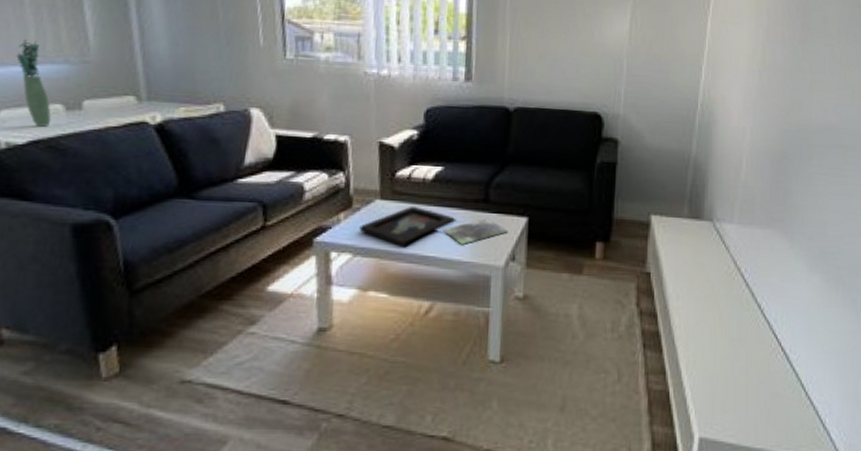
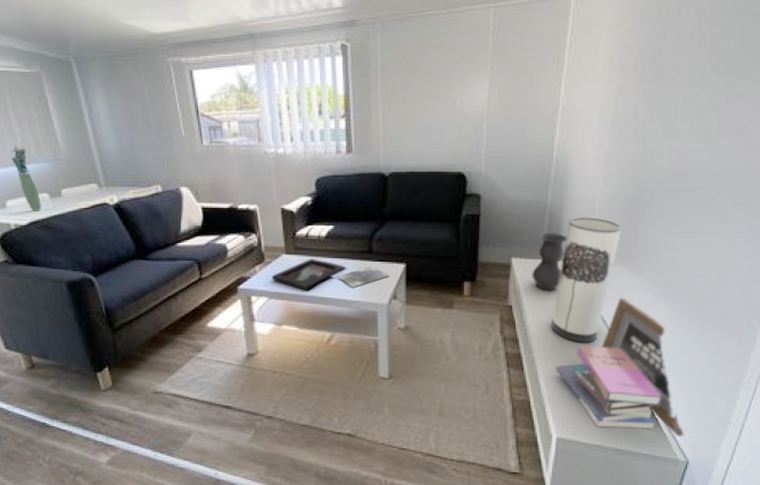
vase: none [673,186,712,256] -> present [532,232,567,291]
table lamp: none [693,171,771,319] -> present [550,217,622,343]
books: none [698,322,816,426] -> present [555,345,663,430]
picture frame: none [750,266,842,435] -> present [602,297,686,437]

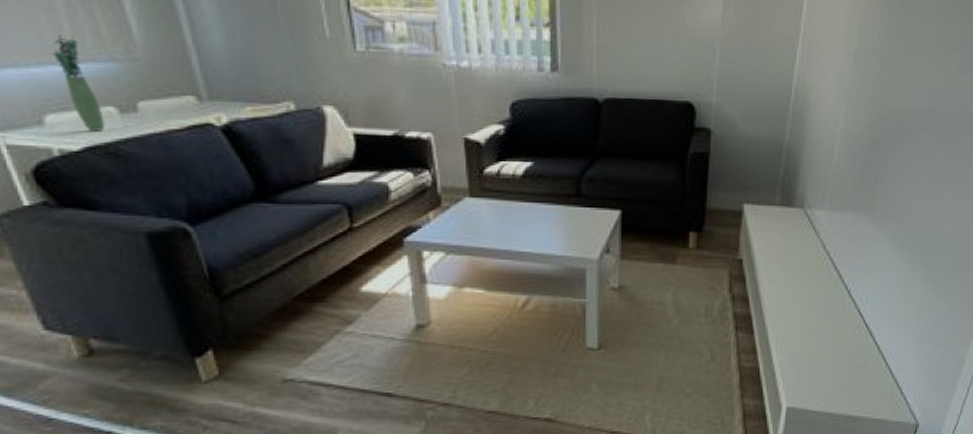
decorative tray: present [271,258,347,291] -> none [450,202,549,244]
magazine: present [337,266,389,288] -> none [536,213,601,240]
vase: present [532,232,567,291] -> none [765,174,804,242]
table lamp: present [550,217,622,343] -> none [784,158,862,300]
books: present [555,345,663,430] -> none [787,303,896,393]
picture frame: present [602,297,686,437] -> none [836,249,917,399]

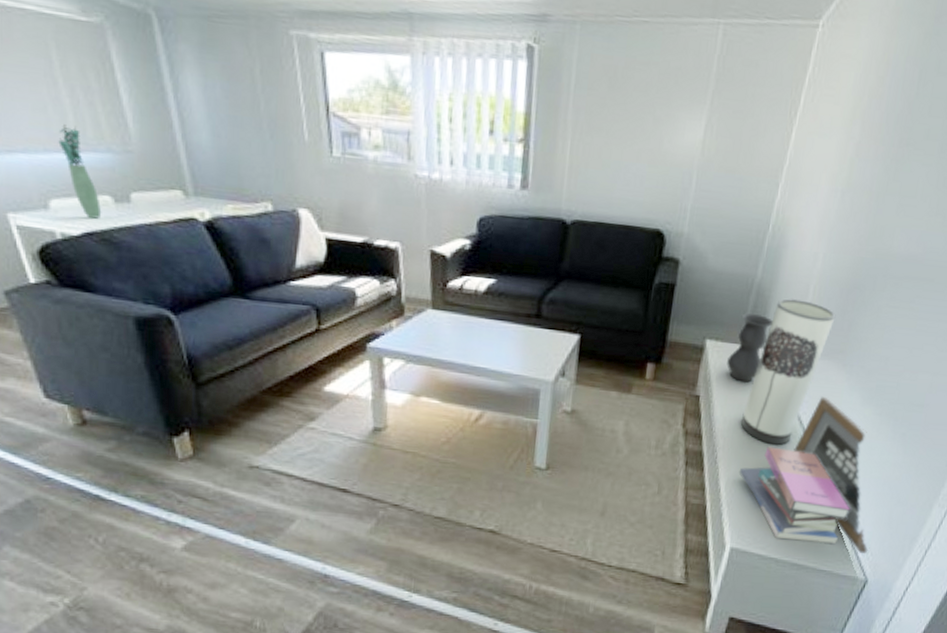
vase: none [765,174,804,242] -> present [727,312,773,383]
table lamp: none [784,158,862,300] -> present [740,298,836,445]
books: none [787,303,896,393] -> present [738,446,851,544]
picture frame: none [836,249,917,399] -> present [793,396,870,555]

